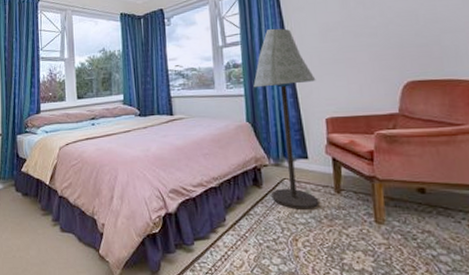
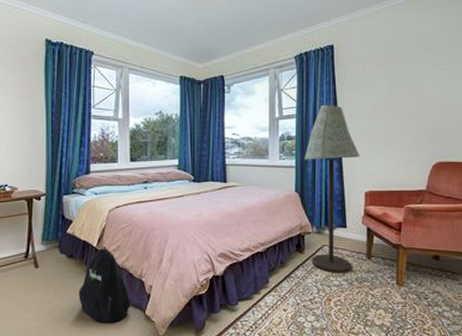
backpack: none [34,184,85,263] -> present [79,247,131,324]

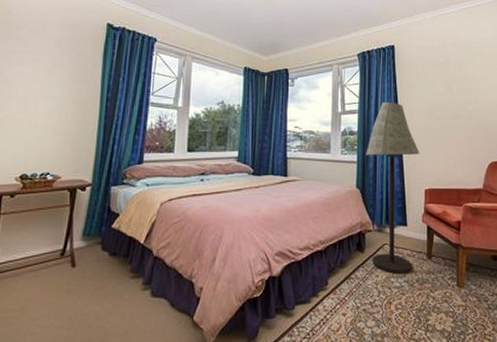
backpack: present [79,247,131,324] -> none [119,243,178,332]

